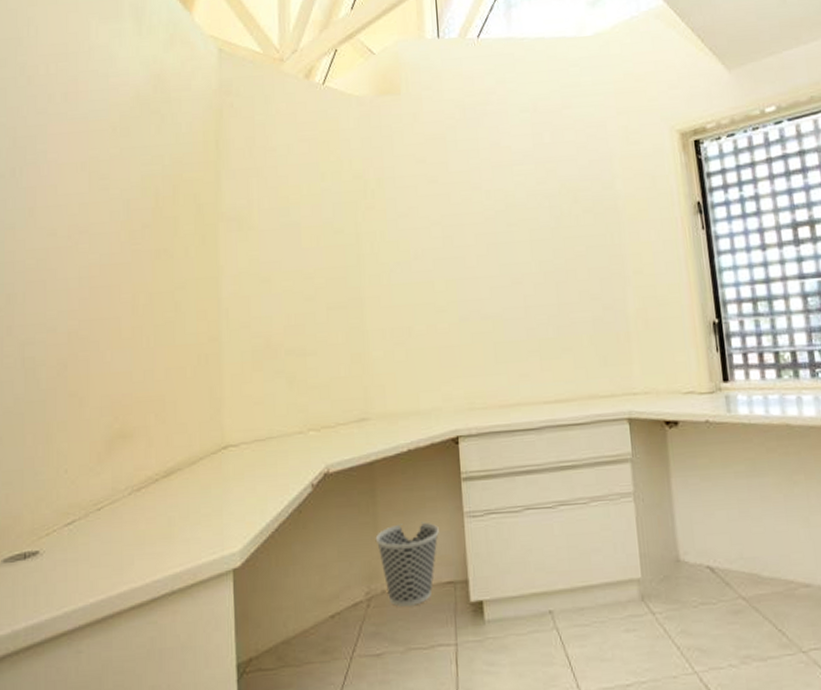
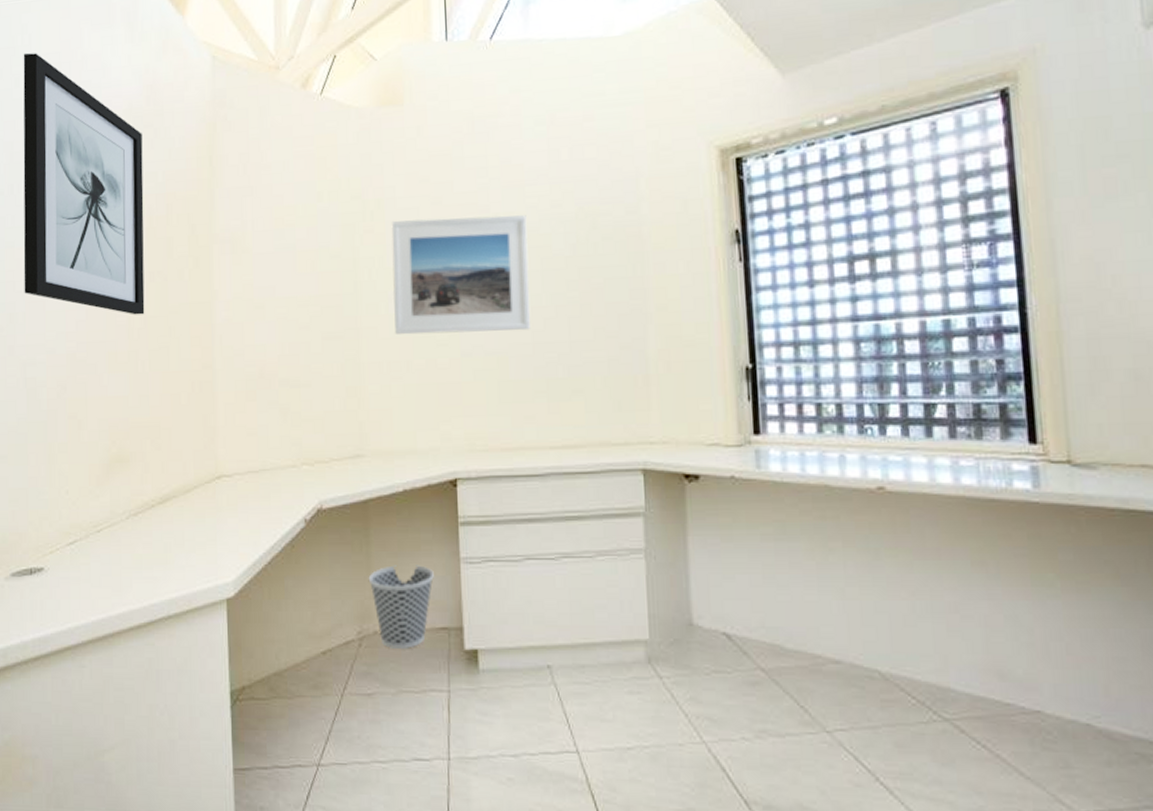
wall art: none [24,43,150,292] -> present [23,52,145,315]
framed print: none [391,191,522,303] -> present [391,215,531,335]

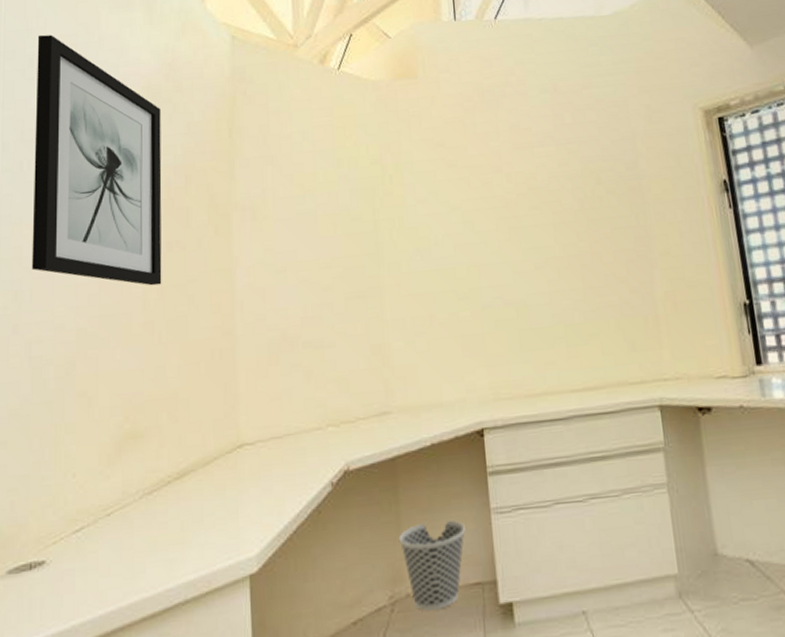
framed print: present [391,215,531,335] -> none [410,174,546,291]

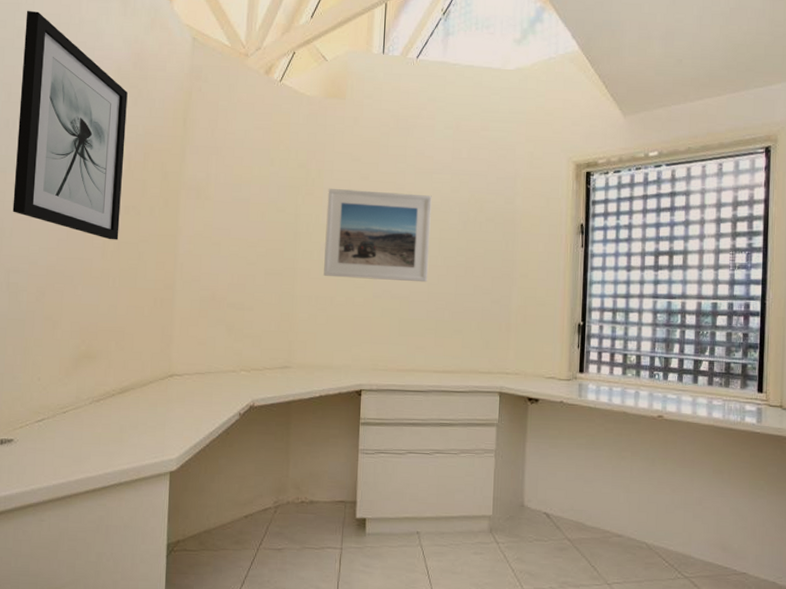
wastebasket: present [398,519,465,611] -> none [286,452,338,516]
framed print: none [410,174,546,291] -> present [324,189,432,283]

